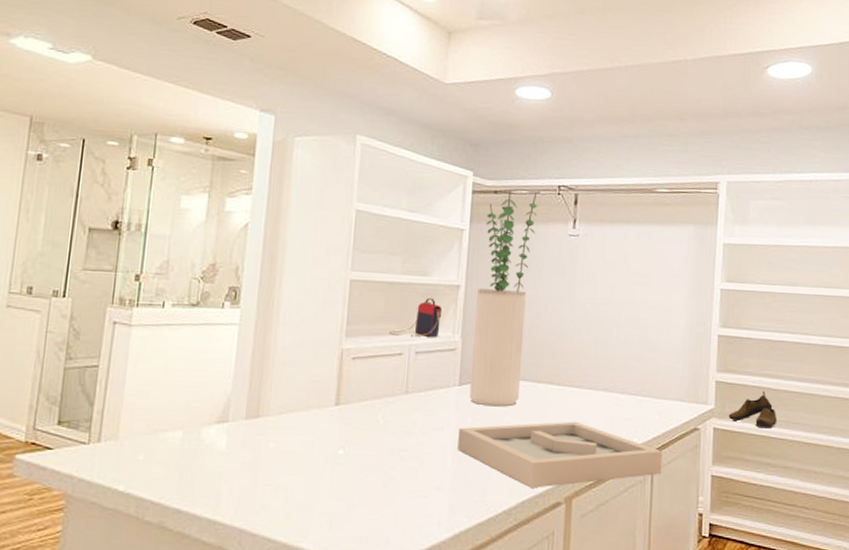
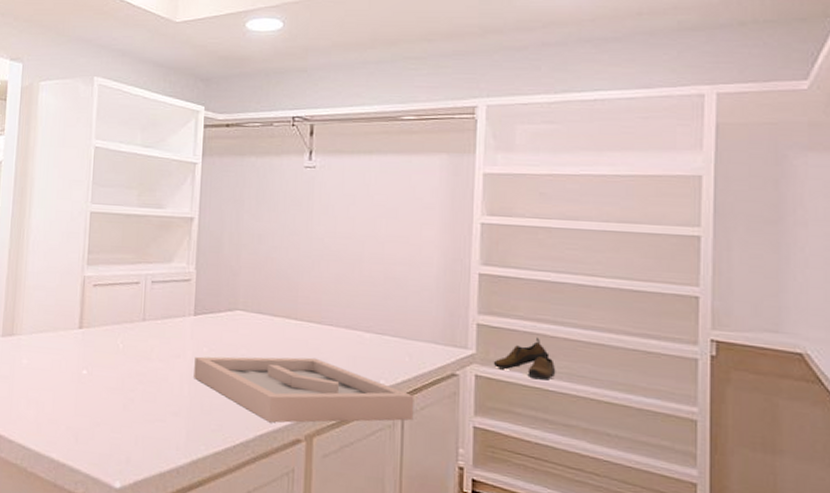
handbag: present [389,297,443,338] -> none [127,229,177,268]
vase: present [469,190,538,407] -> none [205,123,272,339]

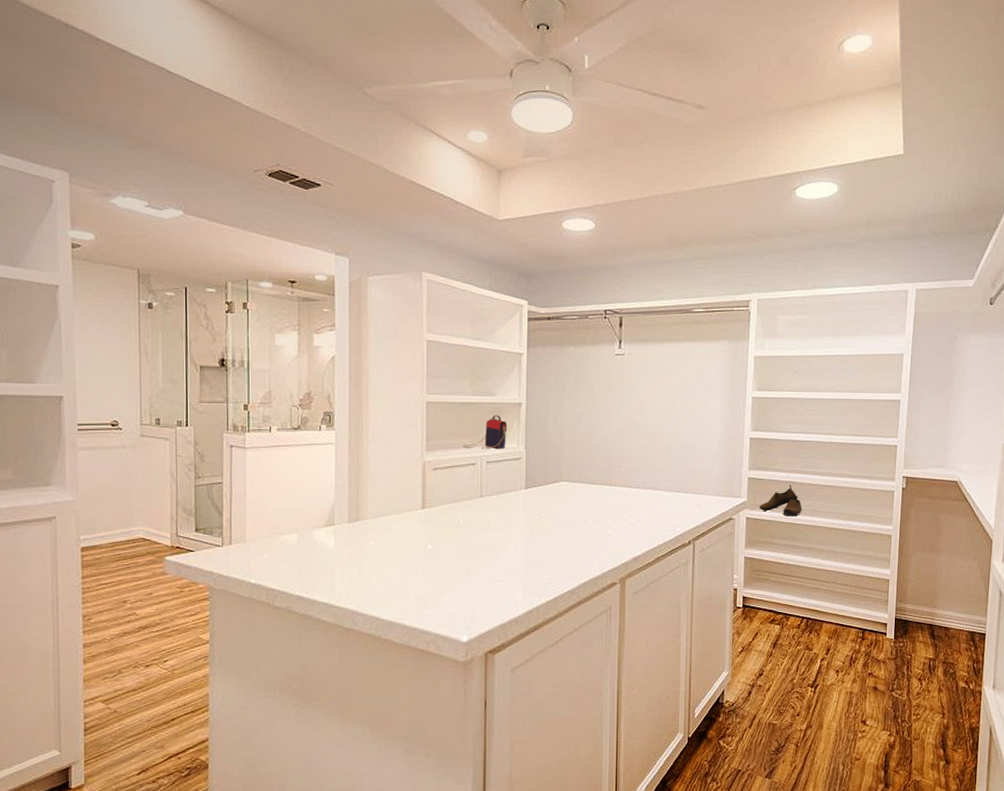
handbag: none [127,229,177,268] -> present [463,414,508,450]
decorative tray: present [194,356,414,423] -> none [527,515,702,572]

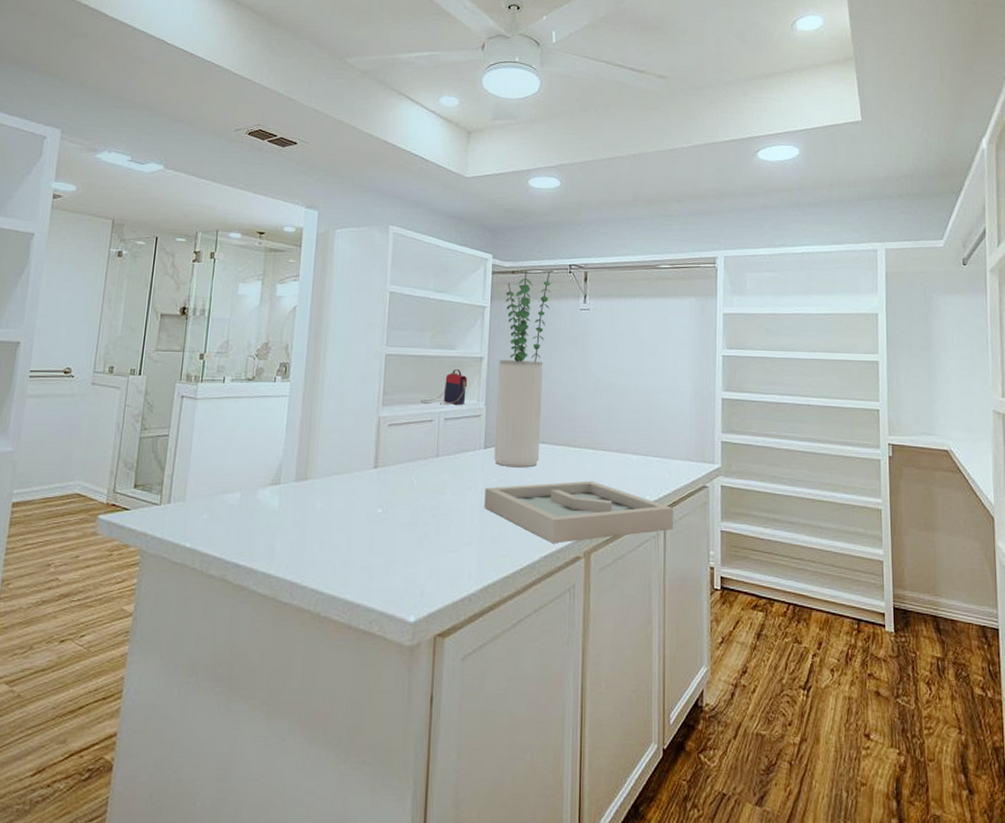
decorative tray: none [527,515,702,572] -> present [484,480,674,544]
vase: none [535,316,587,506] -> present [494,270,552,468]
shoe: present [759,485,802,517] -> none [734,451,782,486]

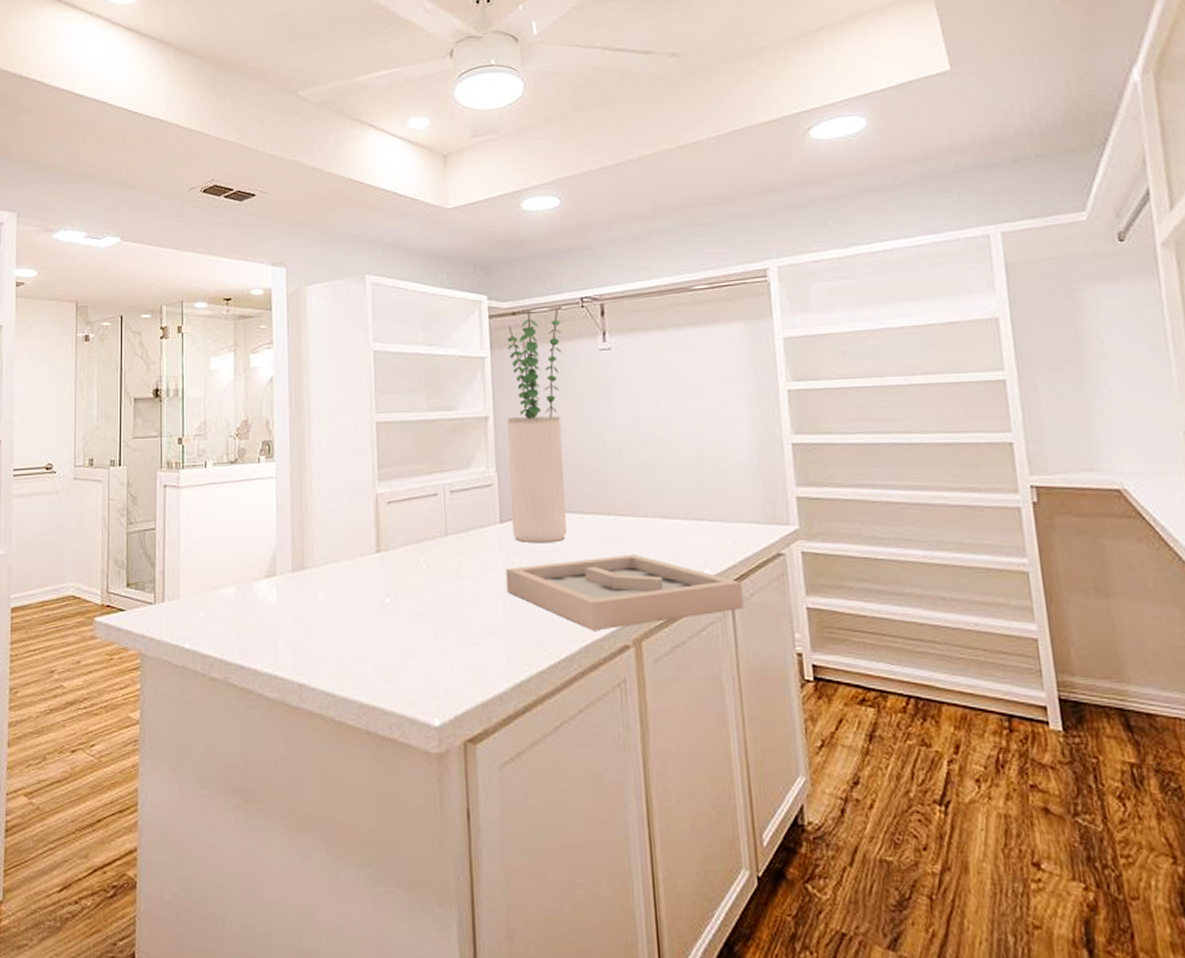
handbag: present [421,368,468,406] -> none [422,432,473,477]

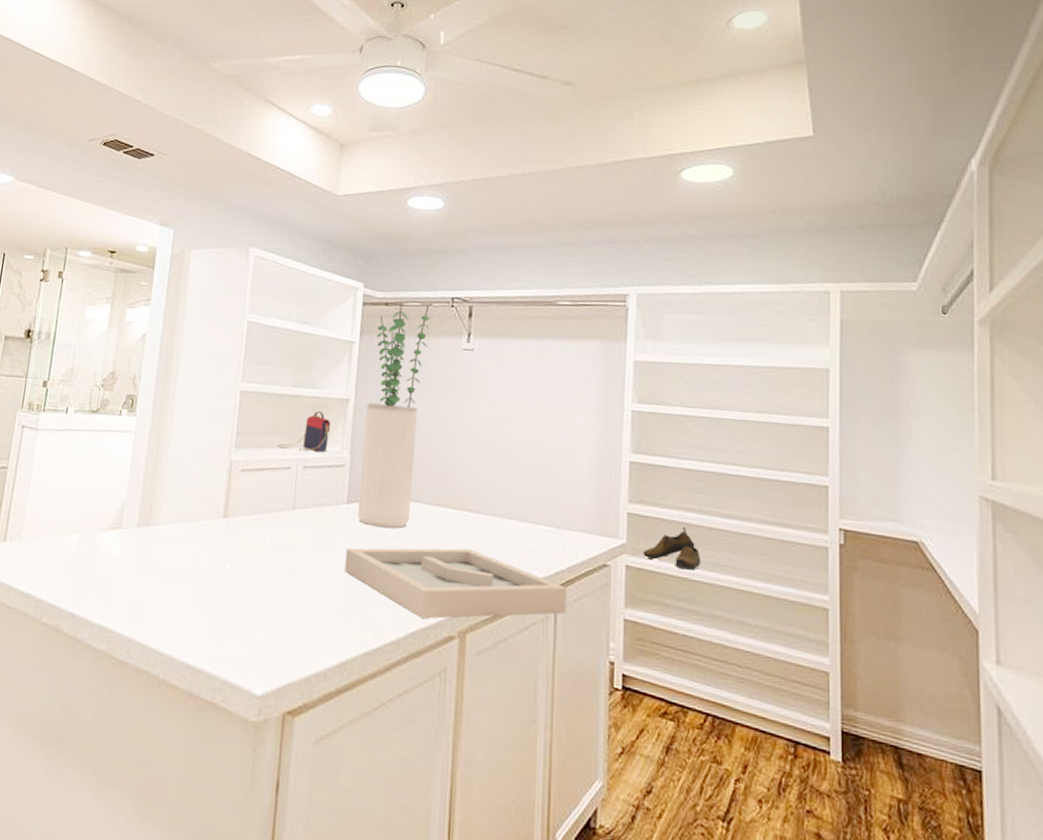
handbag: none [422,432,473,477] -> present [278,410,331,453]
shoe: none [818,505,883,549] -> present [642,527,701,570]

